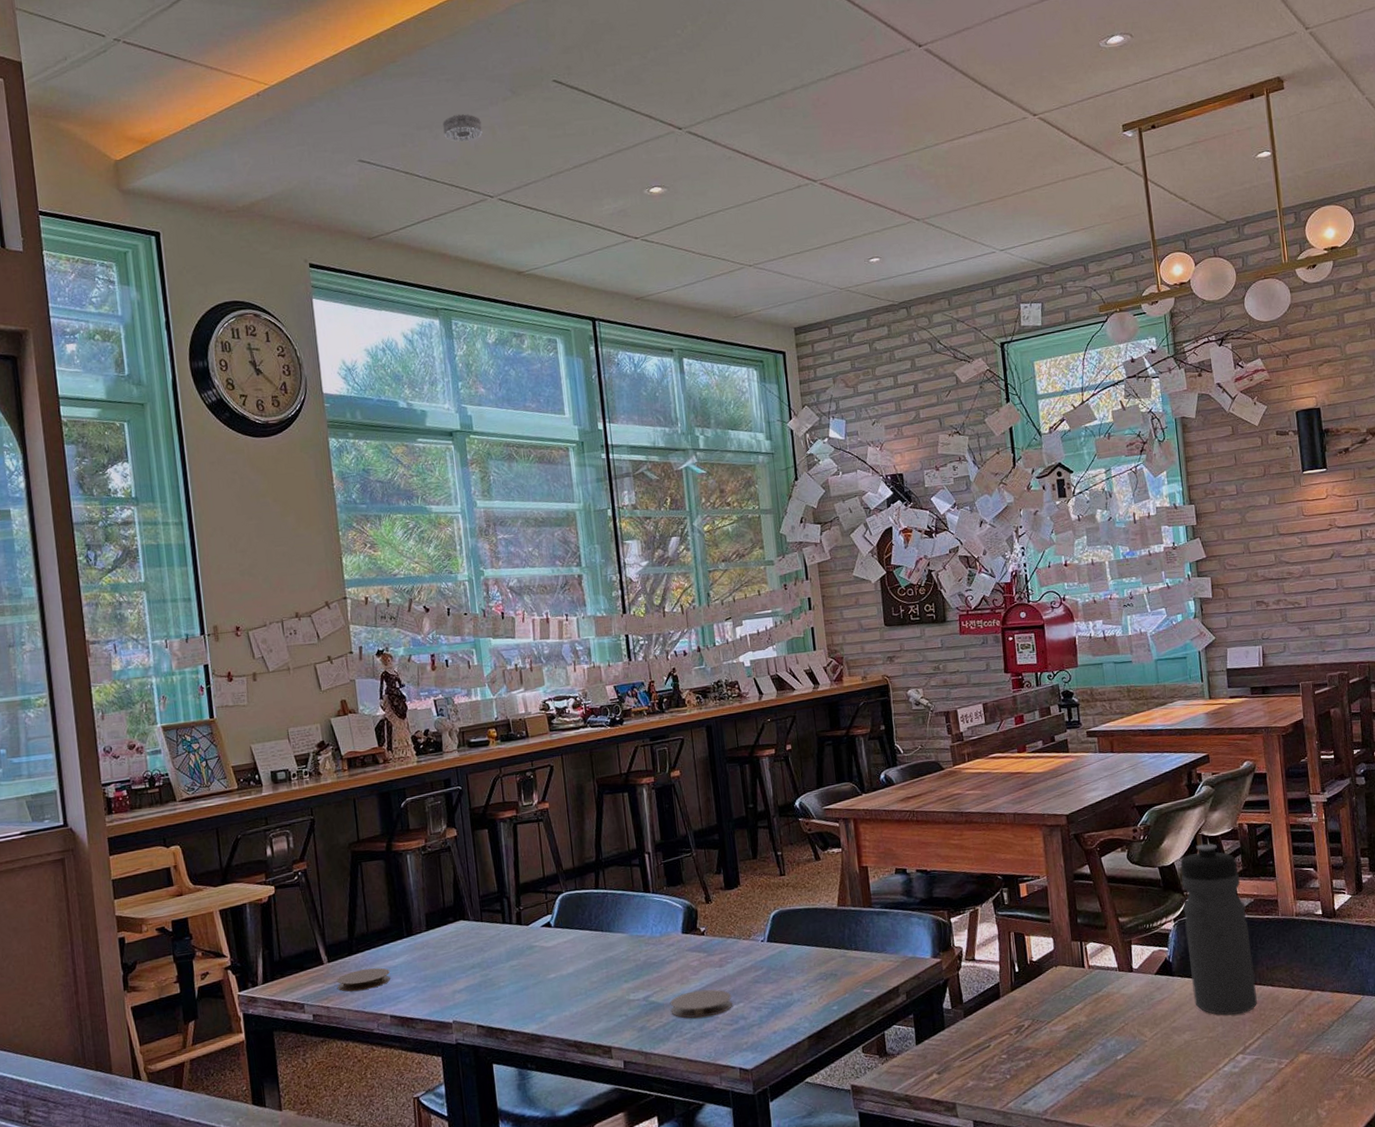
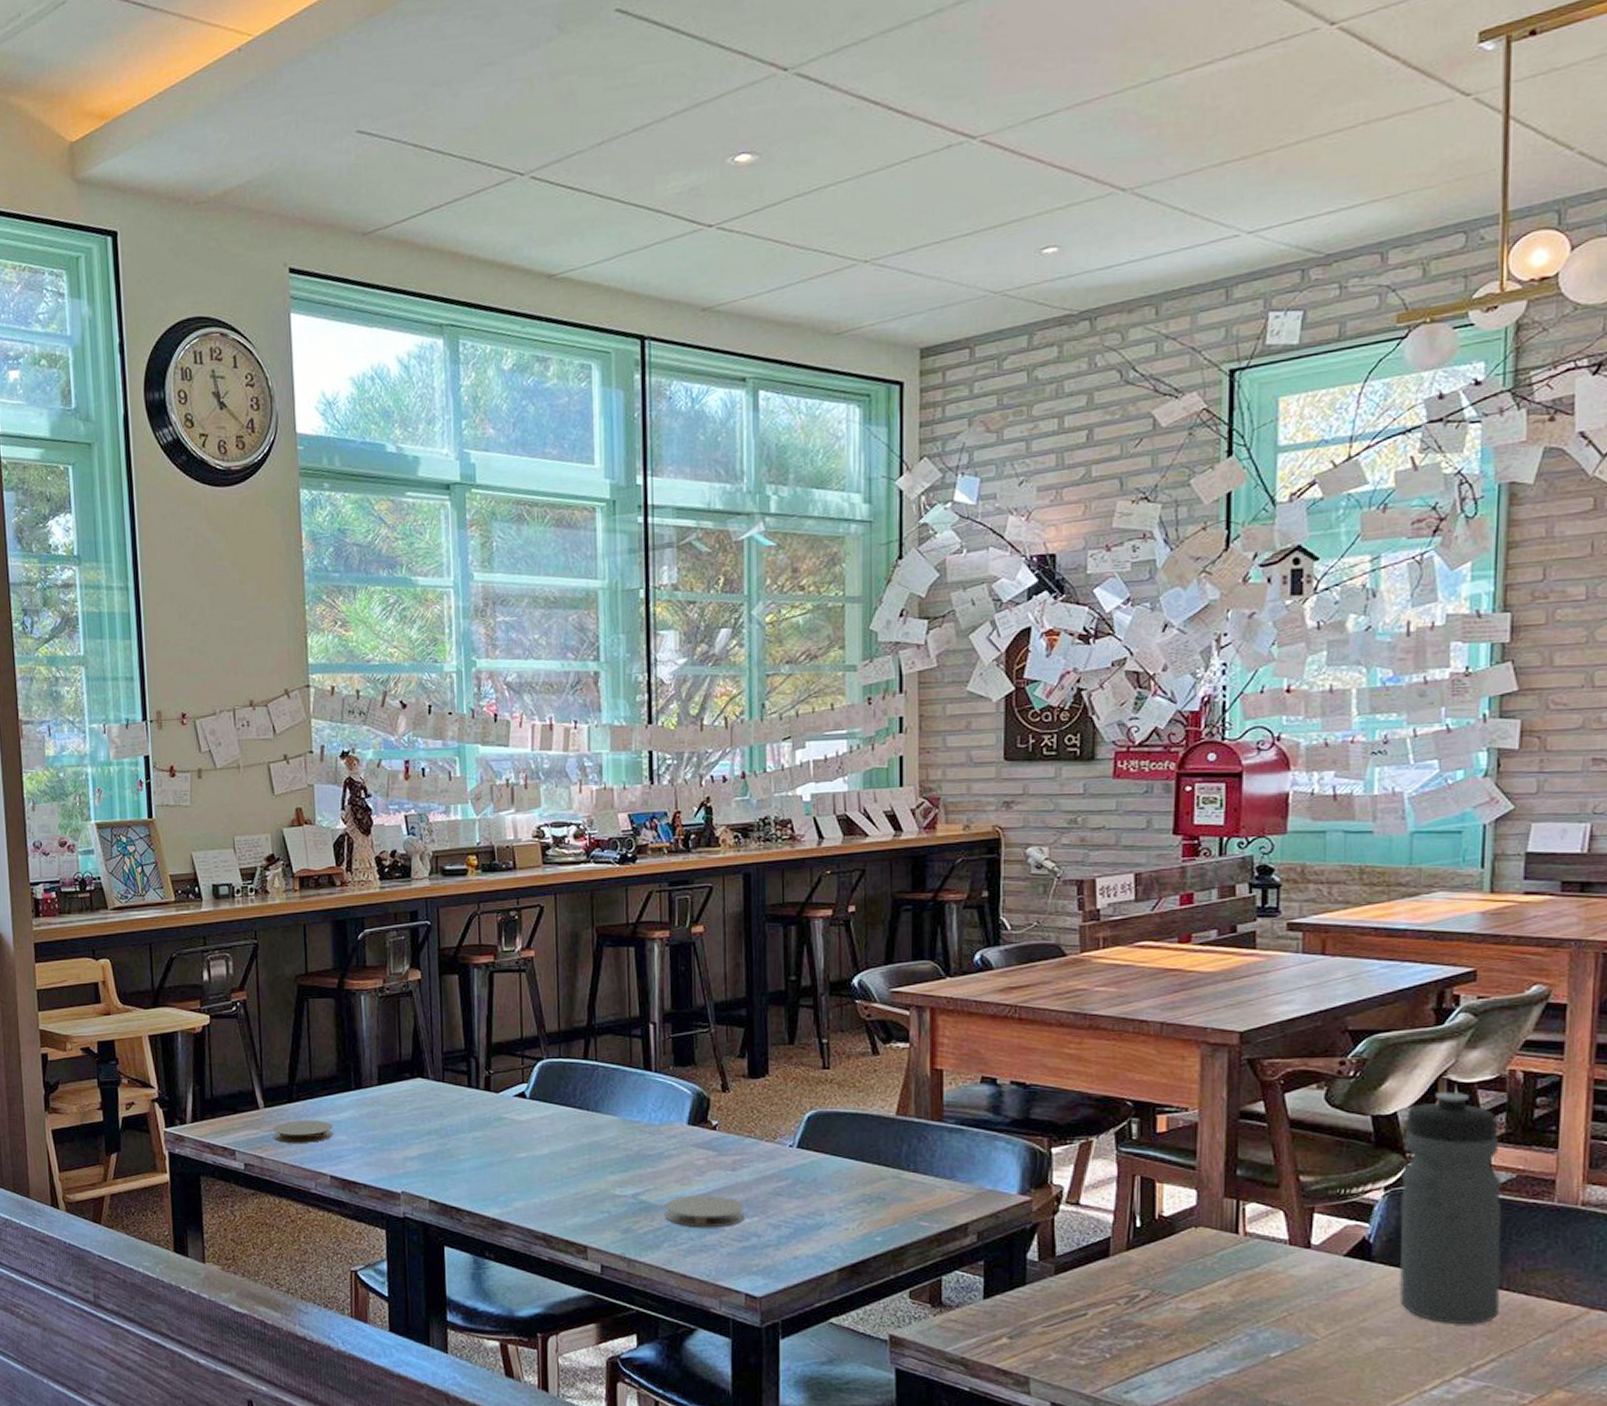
smoke detector: present [443,114,483,142] -> none [466,62,516,101]

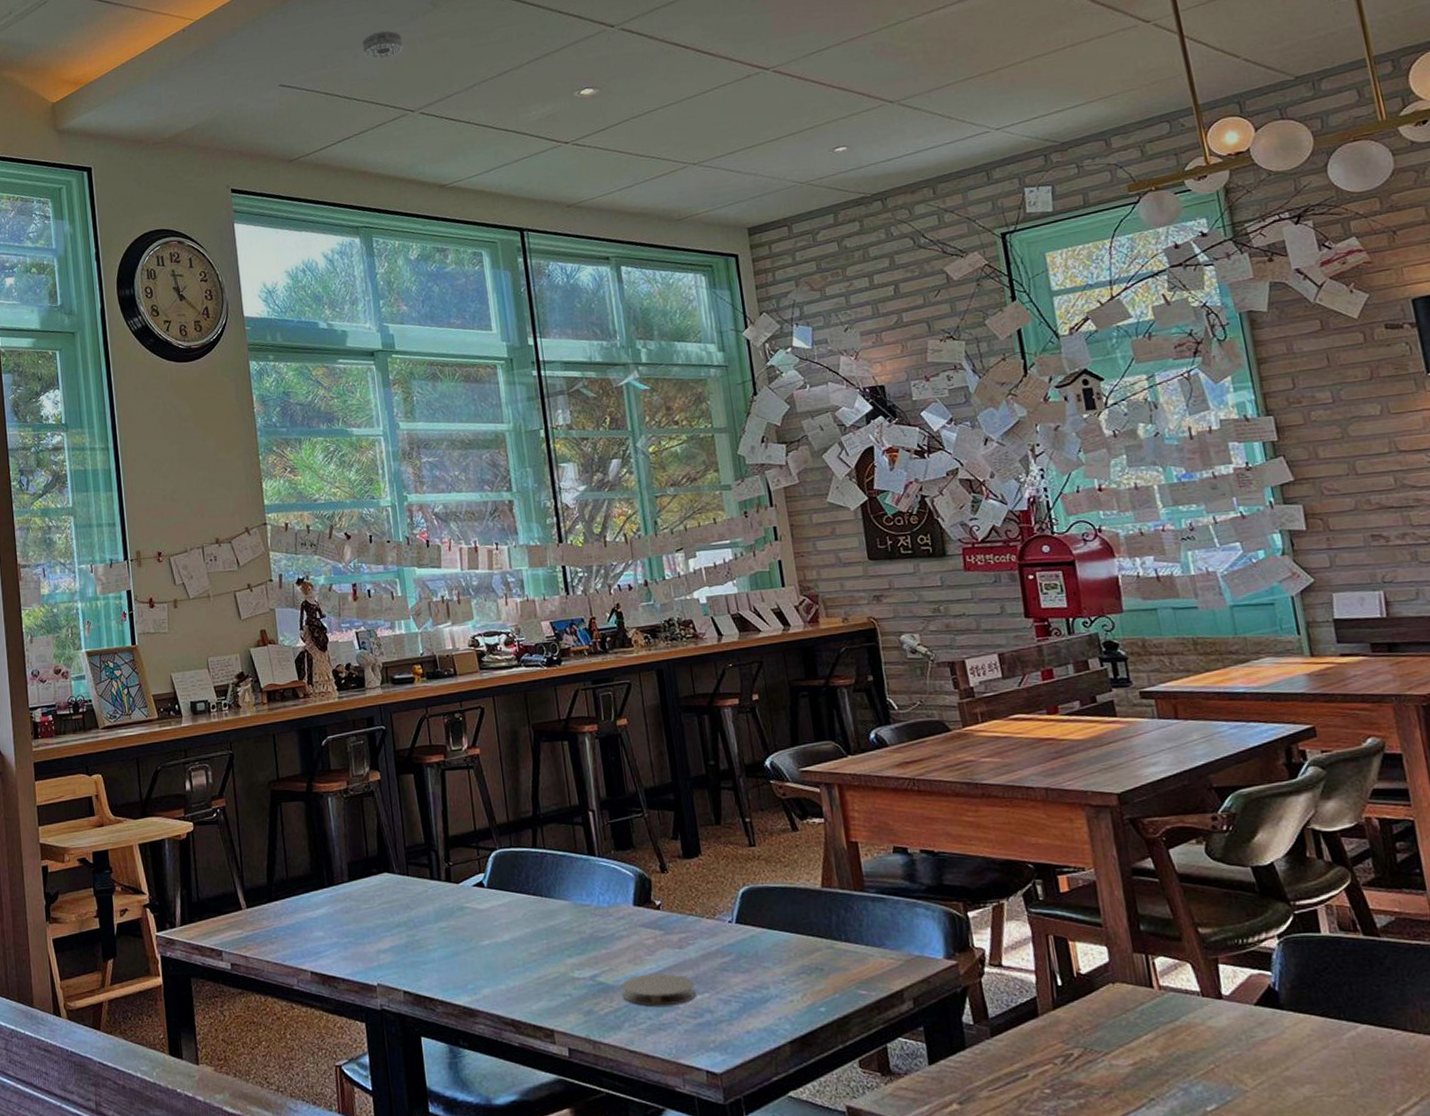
coaster: present [272,1120,334,1143] -> none [255,918,312,941]
smoke detector: none [466,62,516,101] -> present [362,31,403,59]
water bottle: present [1399,1091,1502,1324] -> none [1282,840,1410,1068]

